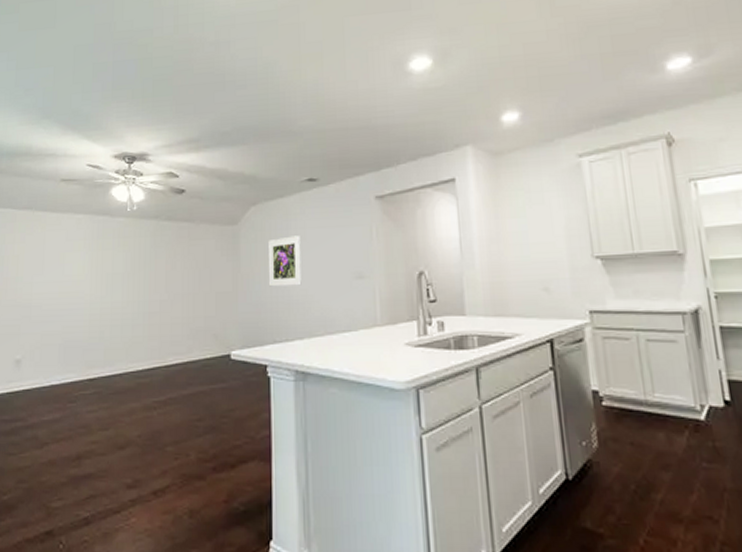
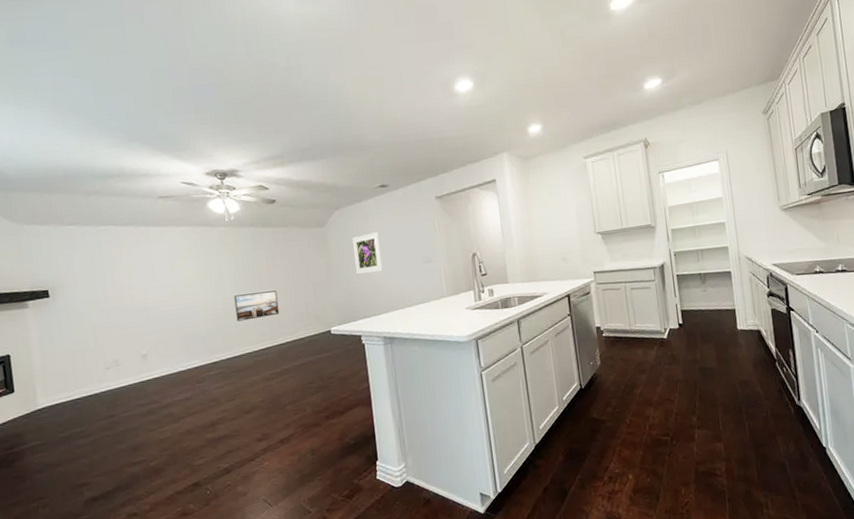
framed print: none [123,298,173,331] -> present [234,290,280,322]

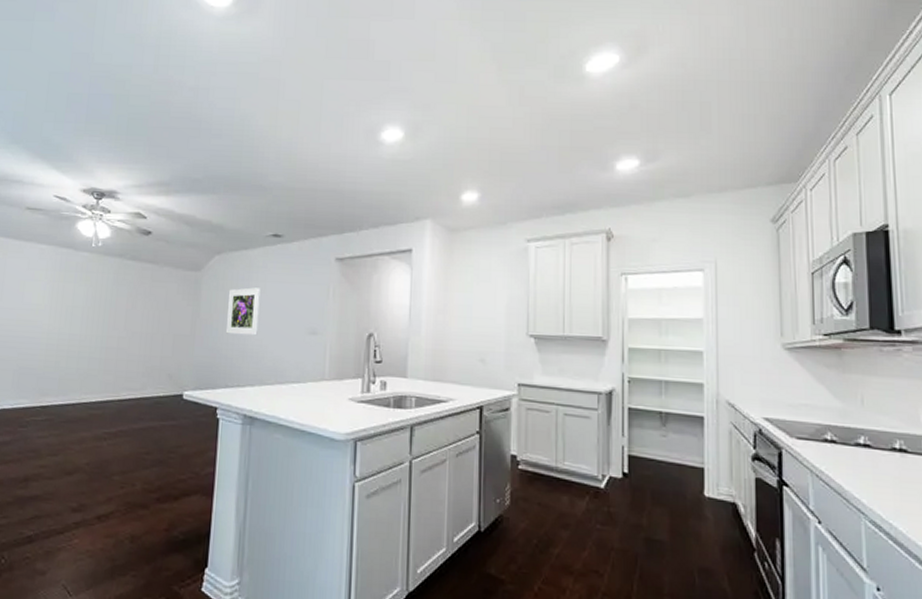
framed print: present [234,290,280,322] -> none [79,333,132,365]

